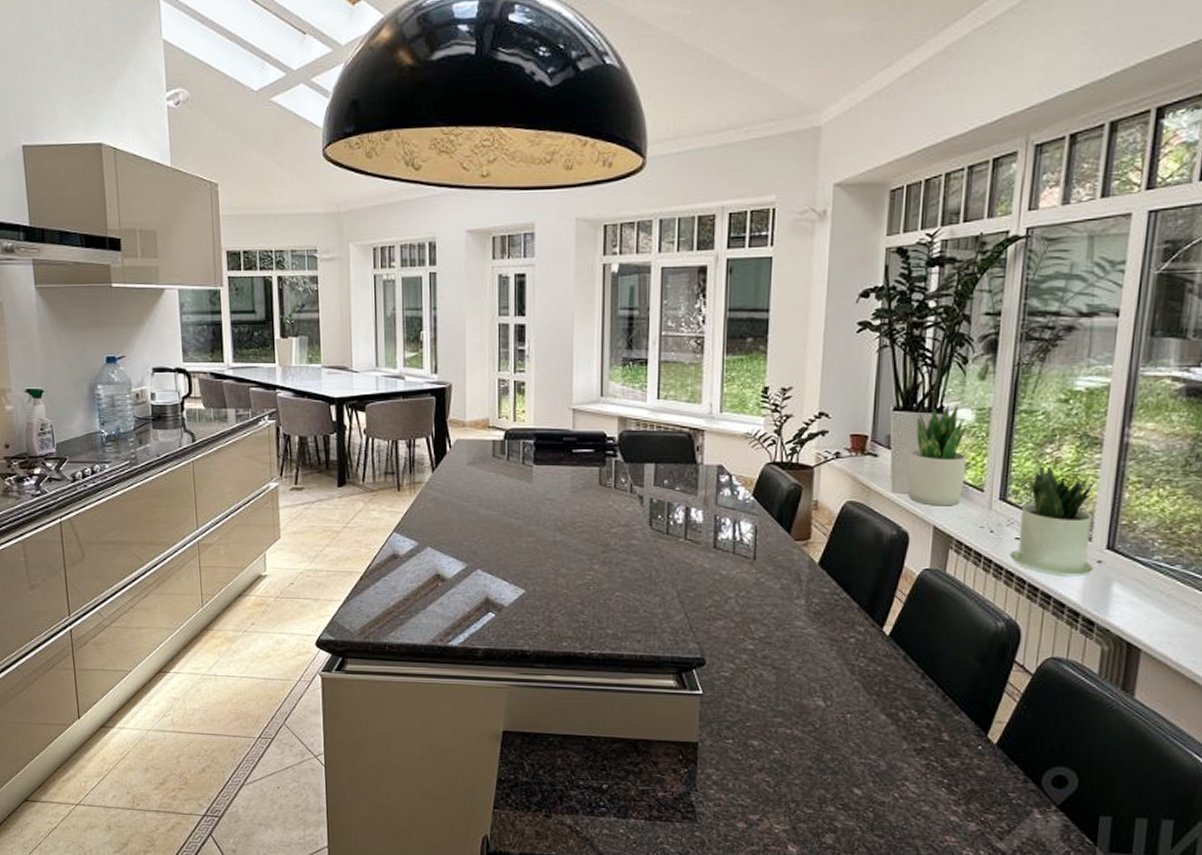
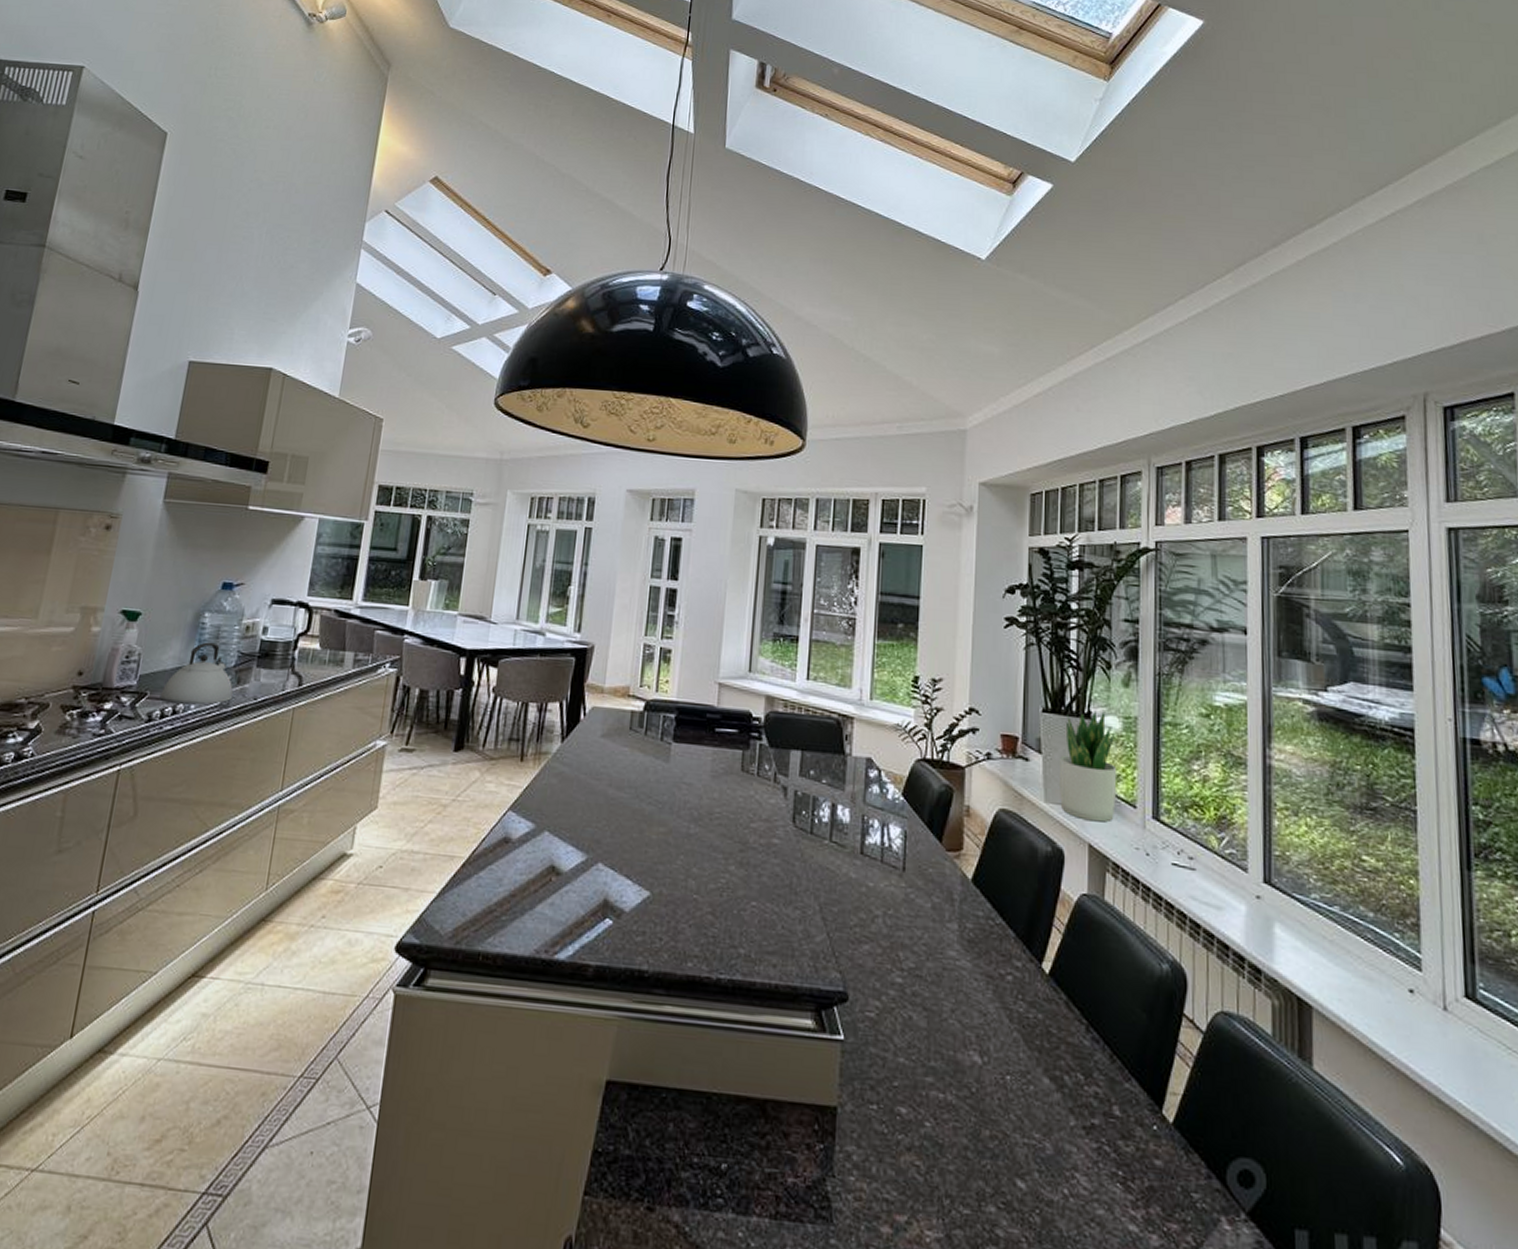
kettle: none [77,410,139,466] -> present [159,642,234,706]
planter: present [1010,466,1096,578] -> none [1168,784,1255,915]

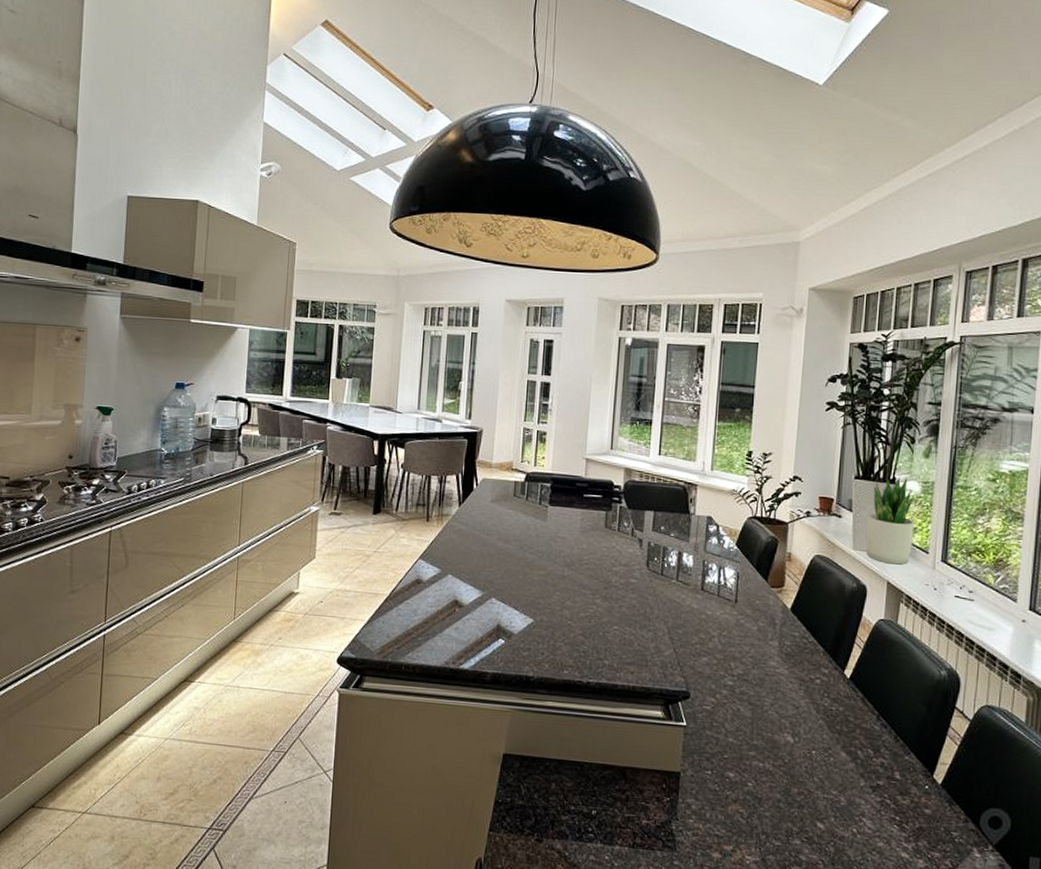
kettle: present [159,642,234,706] -> none [135,431,194,481]

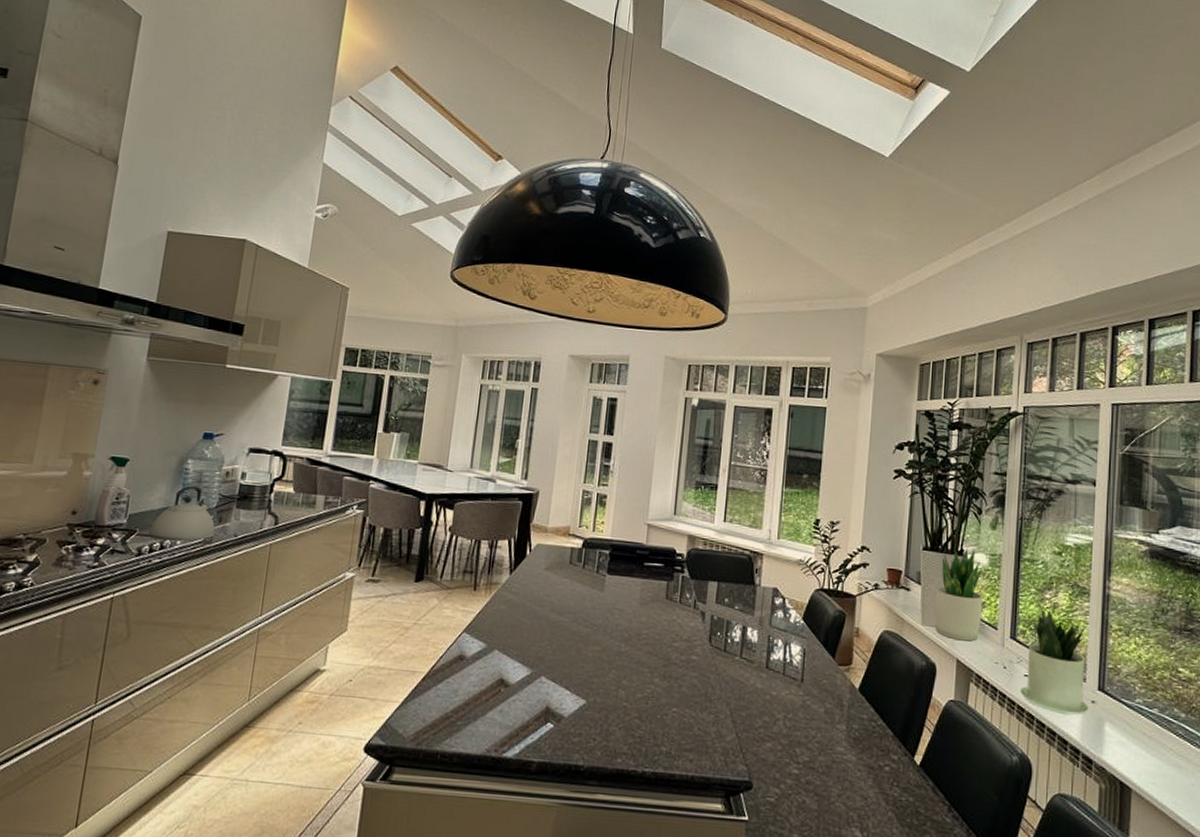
kettle: none [135,431,194,481] -> present [148,485,216,542]
planter: none [950,535,1020,634] -> present [1020,610,1090,716]

